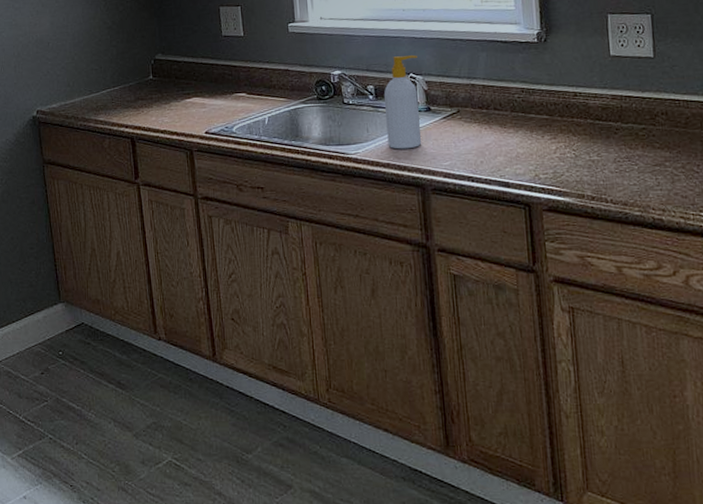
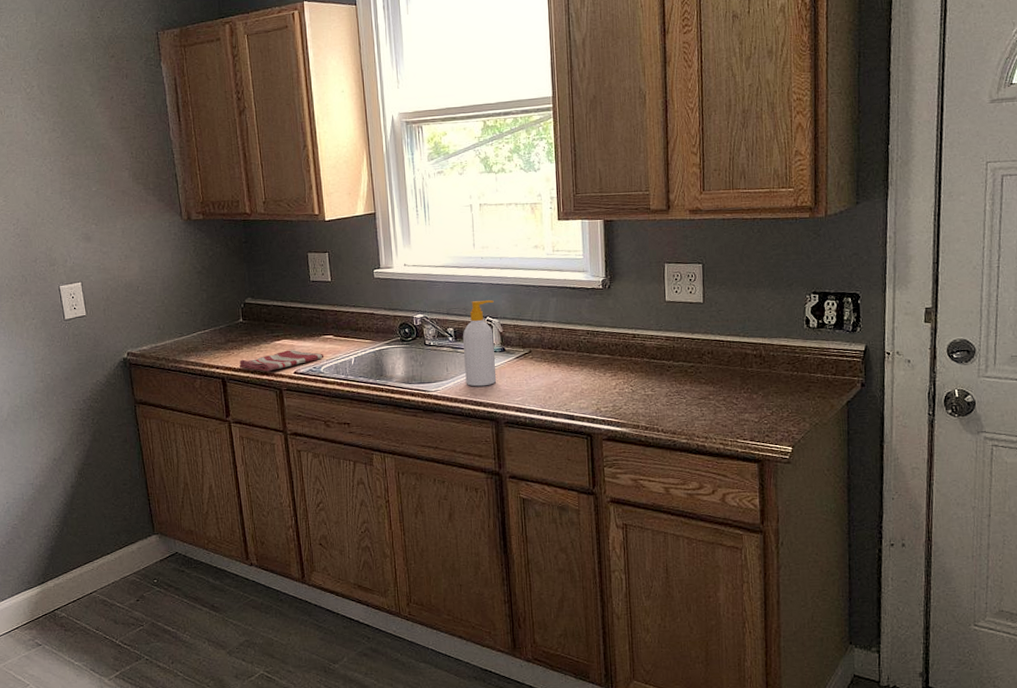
dish towel: none [148,108,237,132] -> present [239,350,324,372]

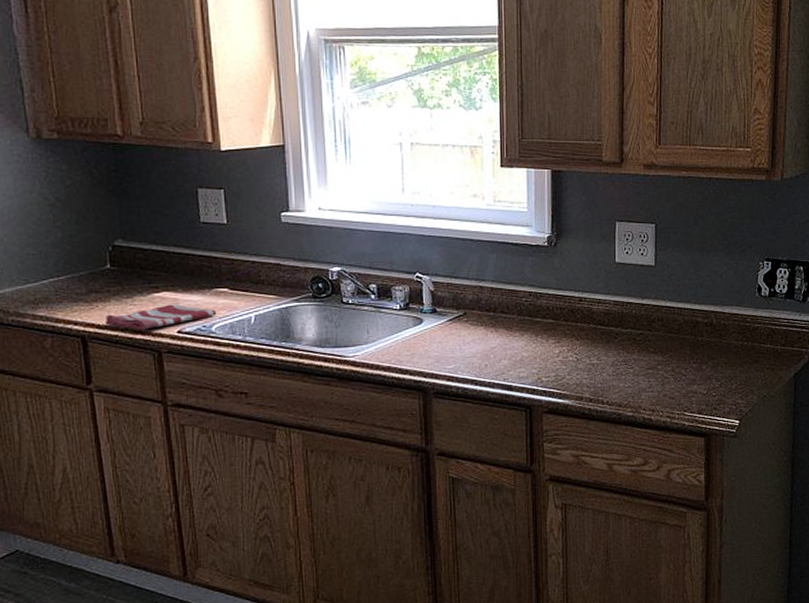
soap bottle: present [462,300,497,387] -> none [387,254,426,352]

